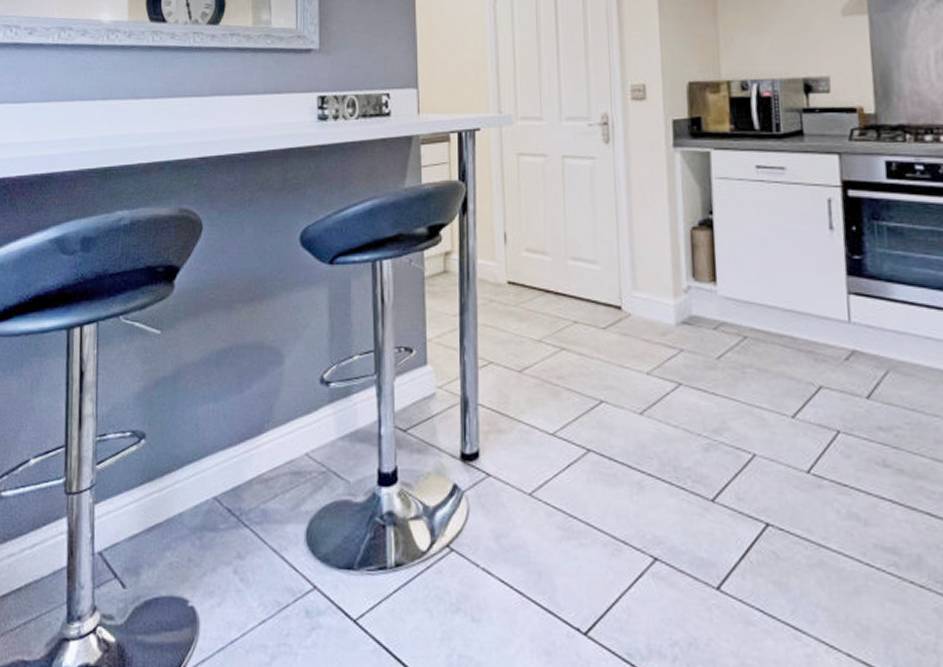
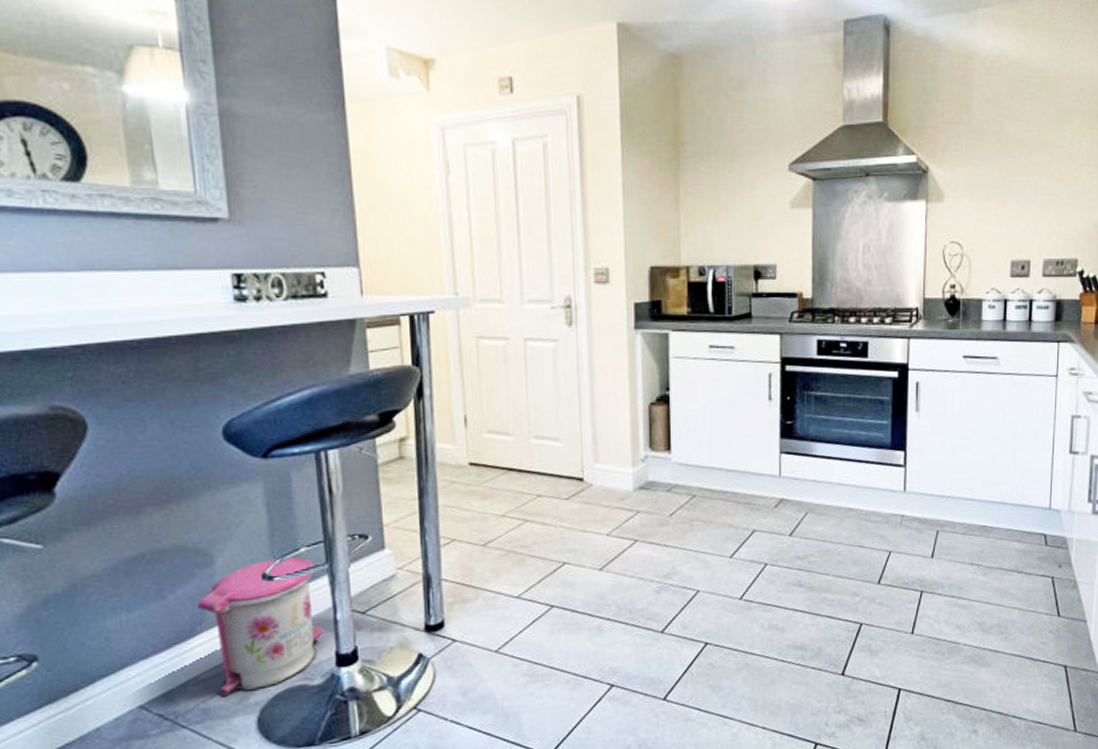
trash can: none [268,363,370,499] -> present [198,556,325,696]

